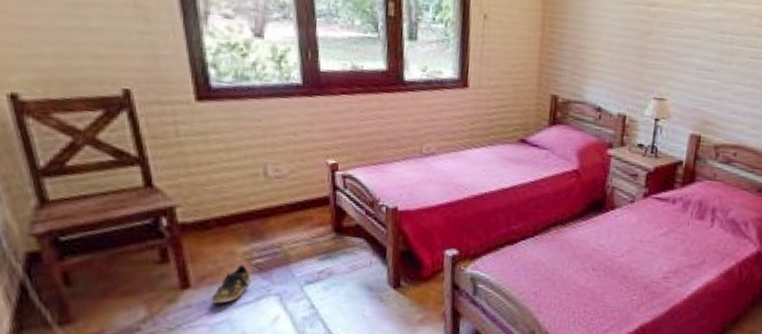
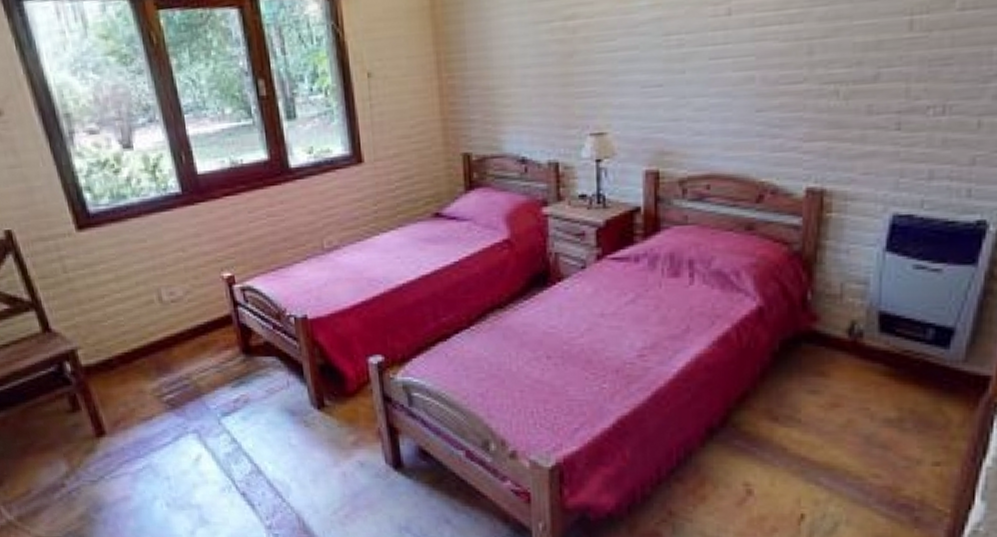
shoe: present [211,264,251,304] -> none [128,403,166,449]

